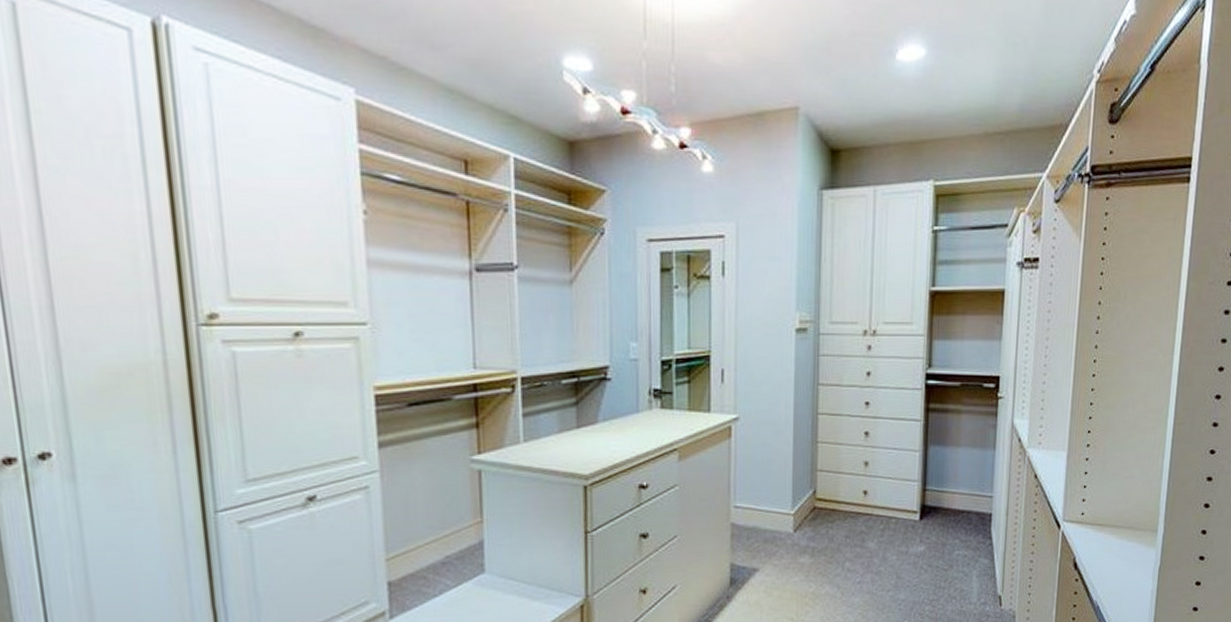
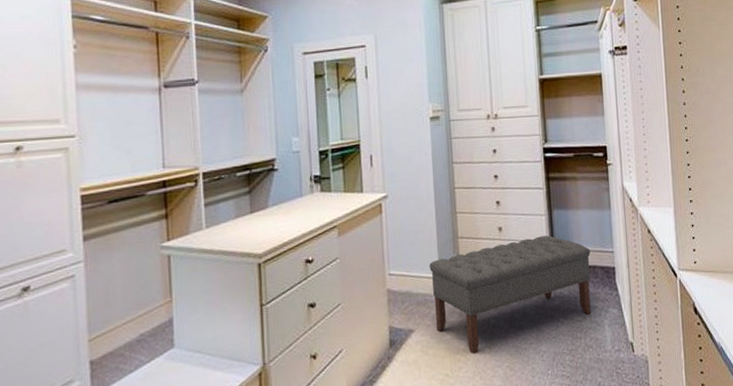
bench: none [781,474,966,598] -> present [429,235,591,354]

